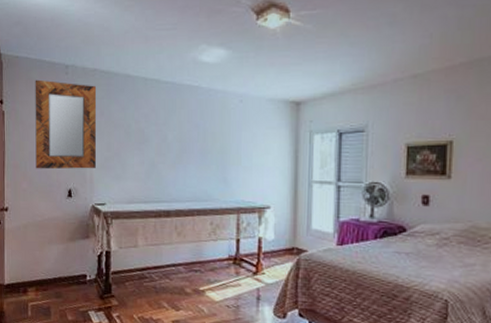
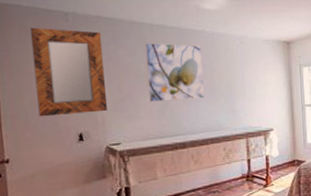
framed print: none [137,98,195,164] -> present [144,42,205,102]

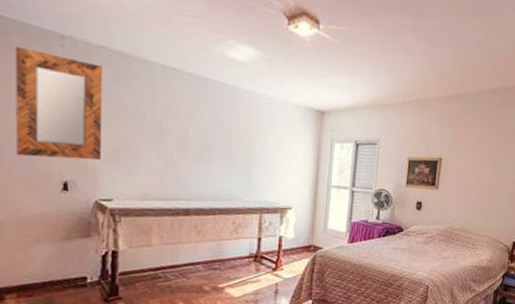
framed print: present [144,42,205,102] -> none [152,86,221,162]

